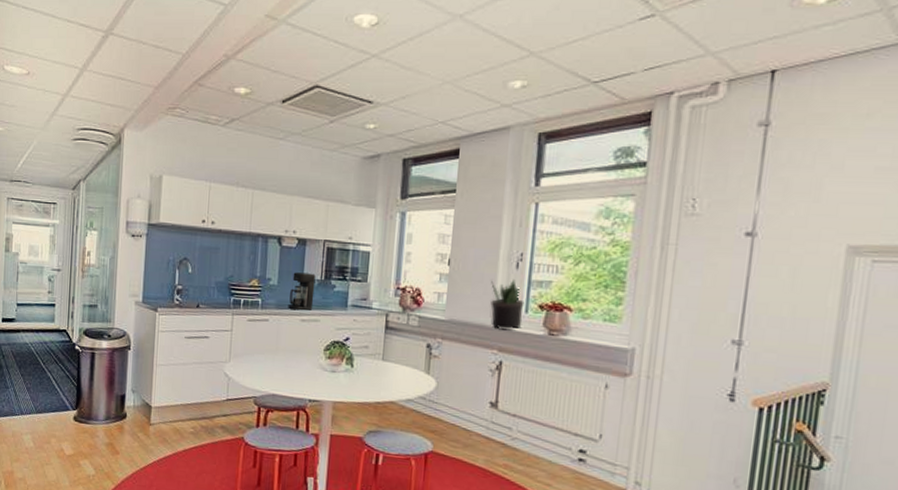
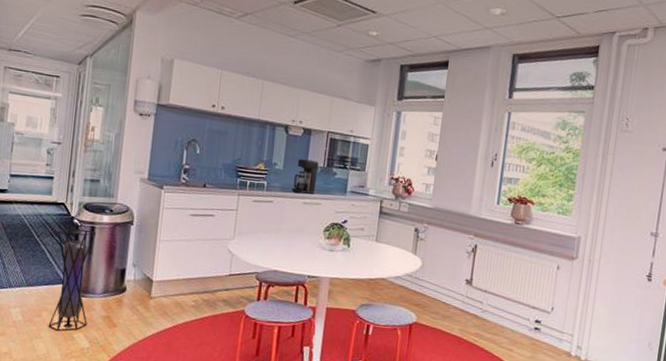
lantern: none [56,355,97,458] -> present [48,228,97,332]
planter: present [490,280,524,330] -> none [469,176,497,218]

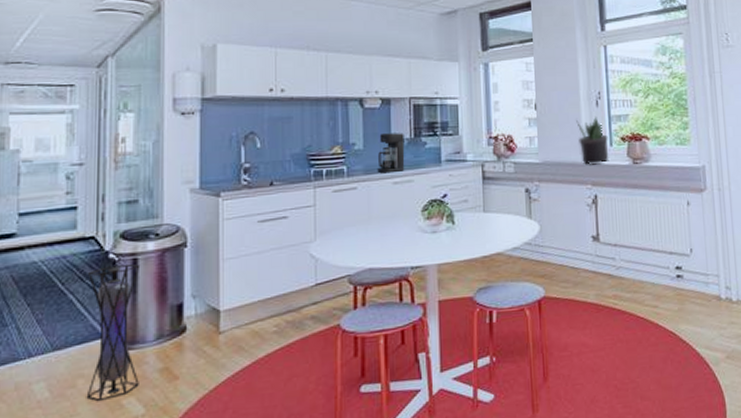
planter: none [469,176,497,218] -> present [576,117,609,164]

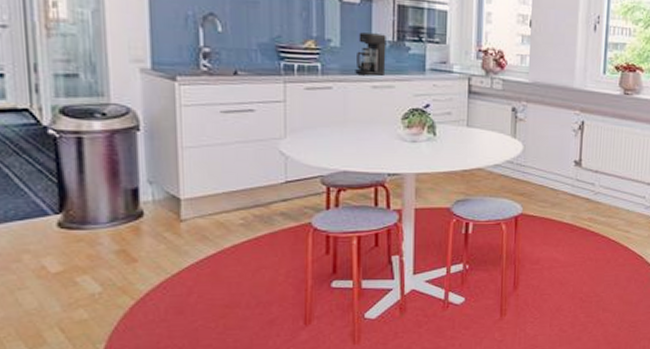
lantern: present [86,263,141,402] -> none [25,141,94,278]
planter: present [576,117,609,164] -> none [571,42,602,90]

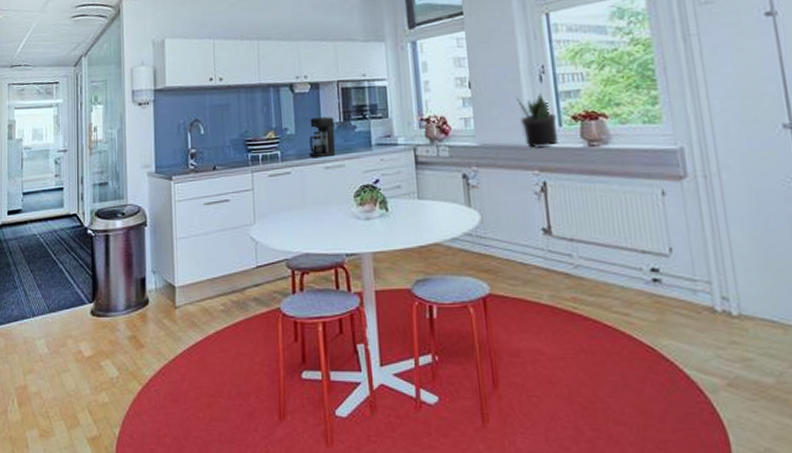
planter: none [571,42,602,90] -> present [517,94,559,147]

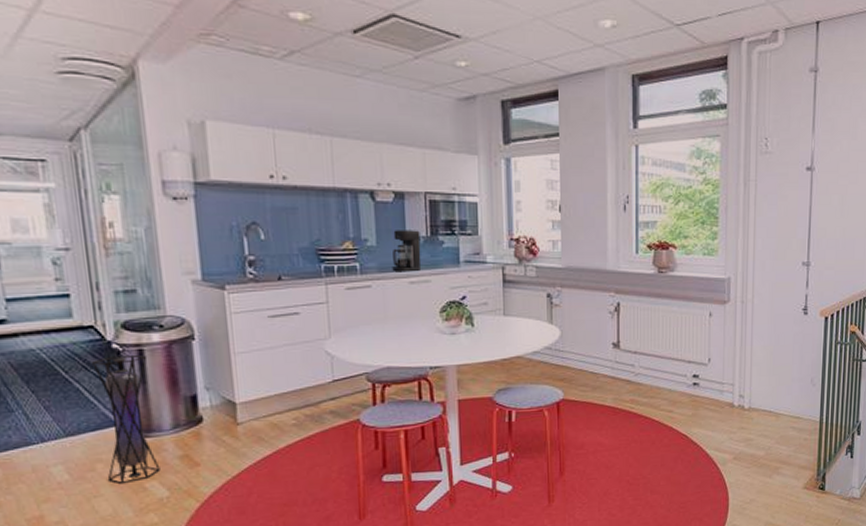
lantern: none [73,239,114,361] -> present [92,354,161,485]
planter: present [517,94,559,147] -> none [602,222,634,271]

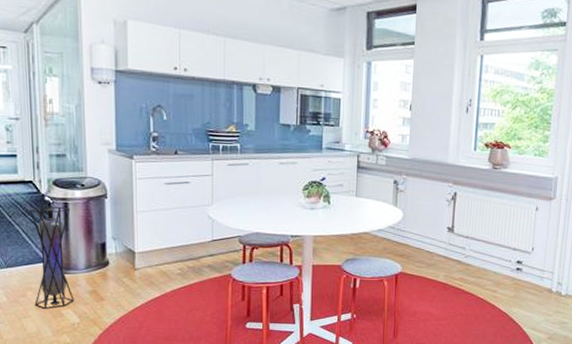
coffee maker: present [392,230,422,272] -> none [266,118,291,155]

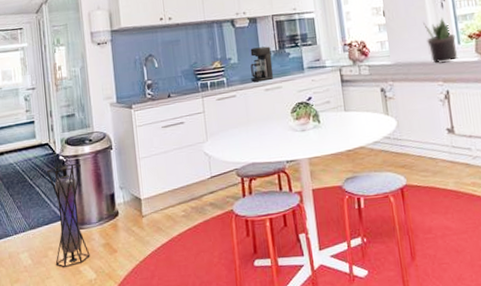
coffee maker: none [266,118,291,155] -> present [250,46,274,82]
planter: none [446,122,473,165] -> present [423,18,458,63]

